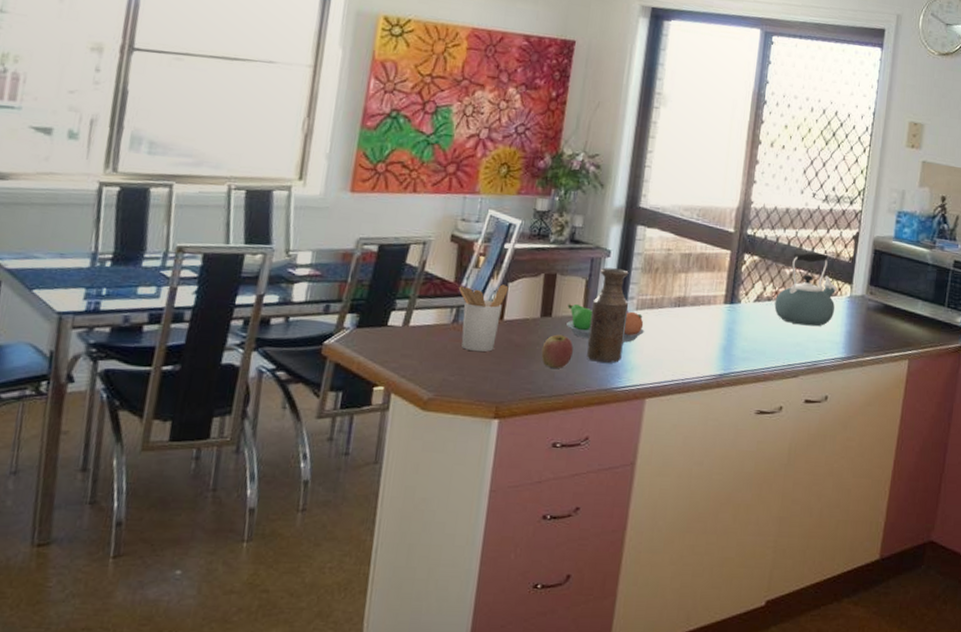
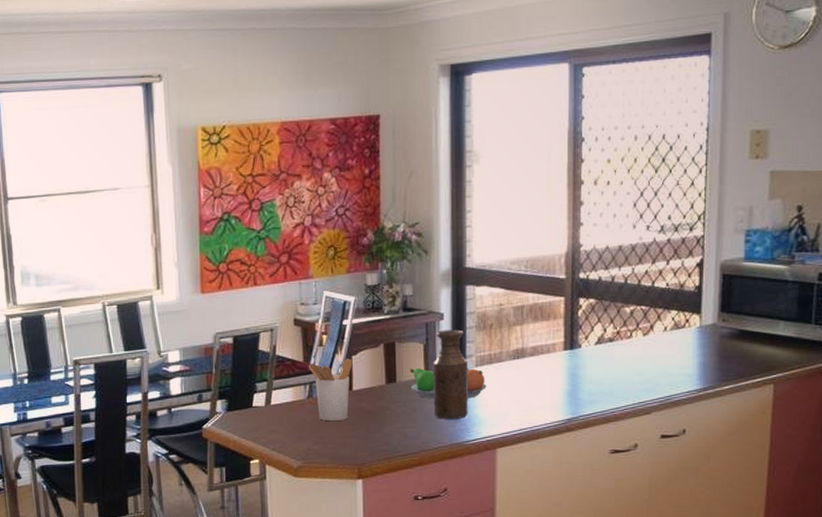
apple: present [541,334,573,368] -> none [391,398,421,429]
kettle: present [774,251,837,327] -> none [617,286,684,362]

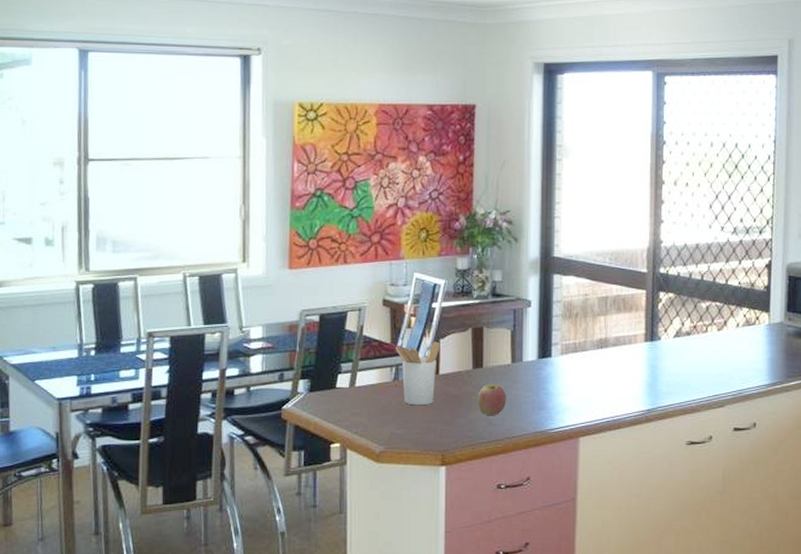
apple: none [391,398,421,429] -> present [477,383,506,415]
fruit bowl: present [410,367,487,400] -> none [497,353,571,386]
bottle: present [432,330,469,419] -> none [519,317,554,406]

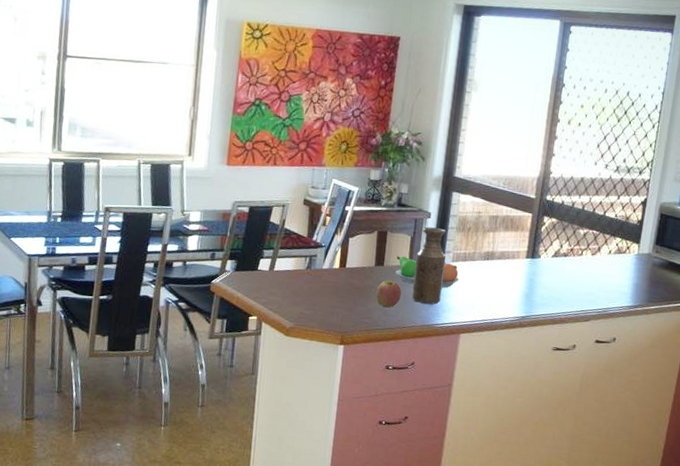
utensil holder: present [395,341,440,406] -> none [310,239,349,293]
fruit bowl: none [497,353,571,386] -> present [396,255,459,288]
bottle: none [519,317,554,406] -> present [412,226,446,305]

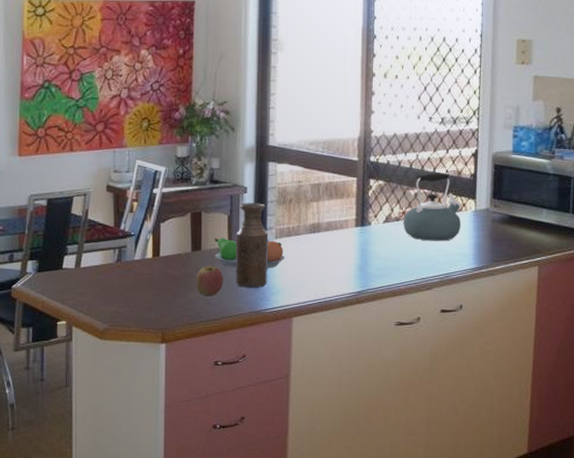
kettle: none [570,215,626,279] -> present [403,173,462,241]

